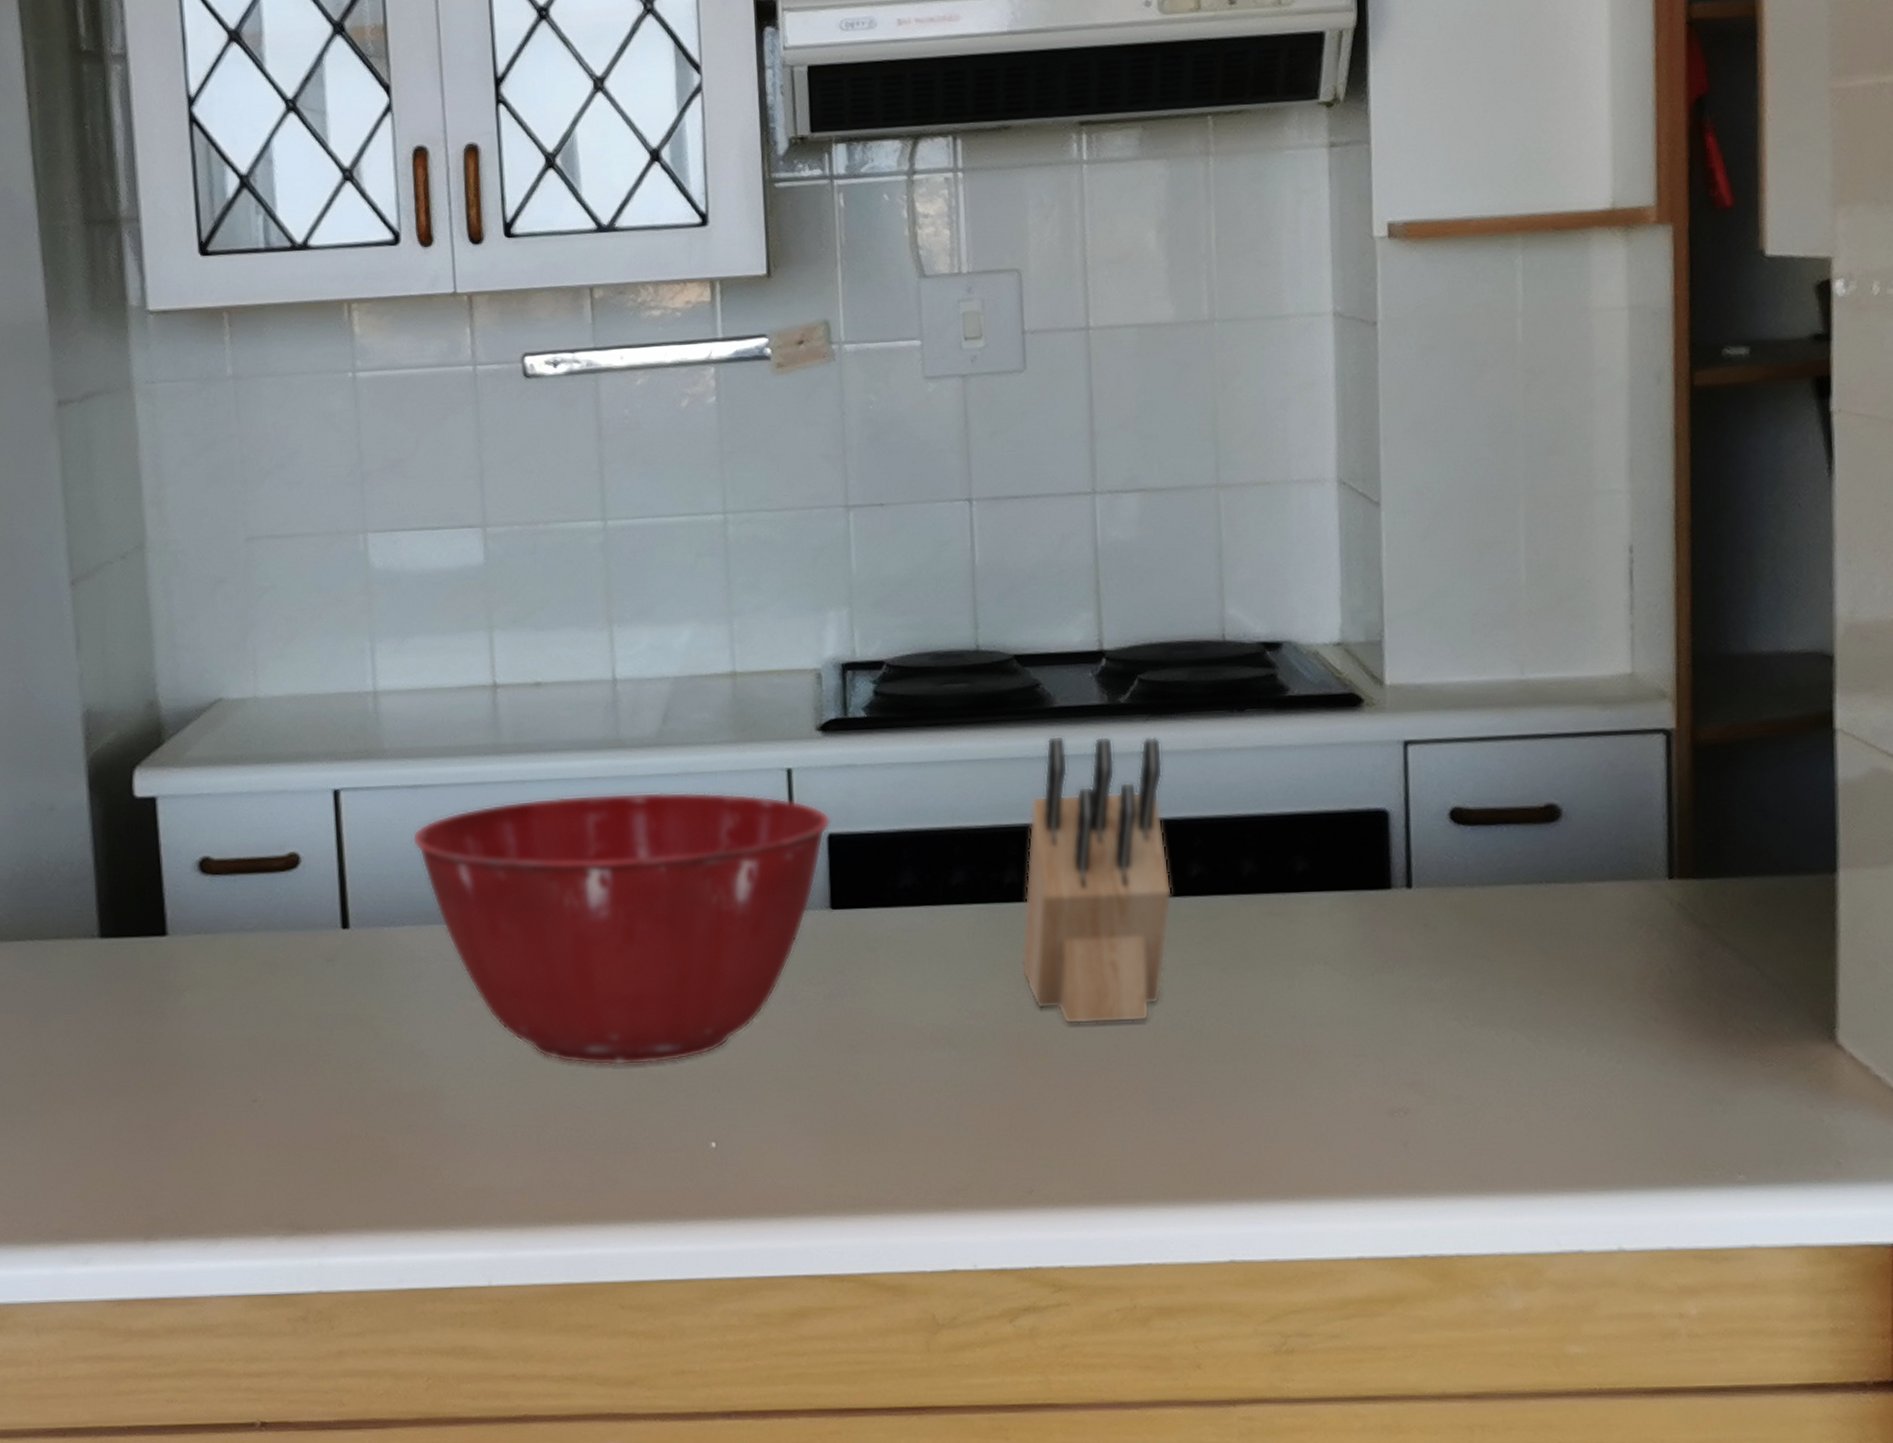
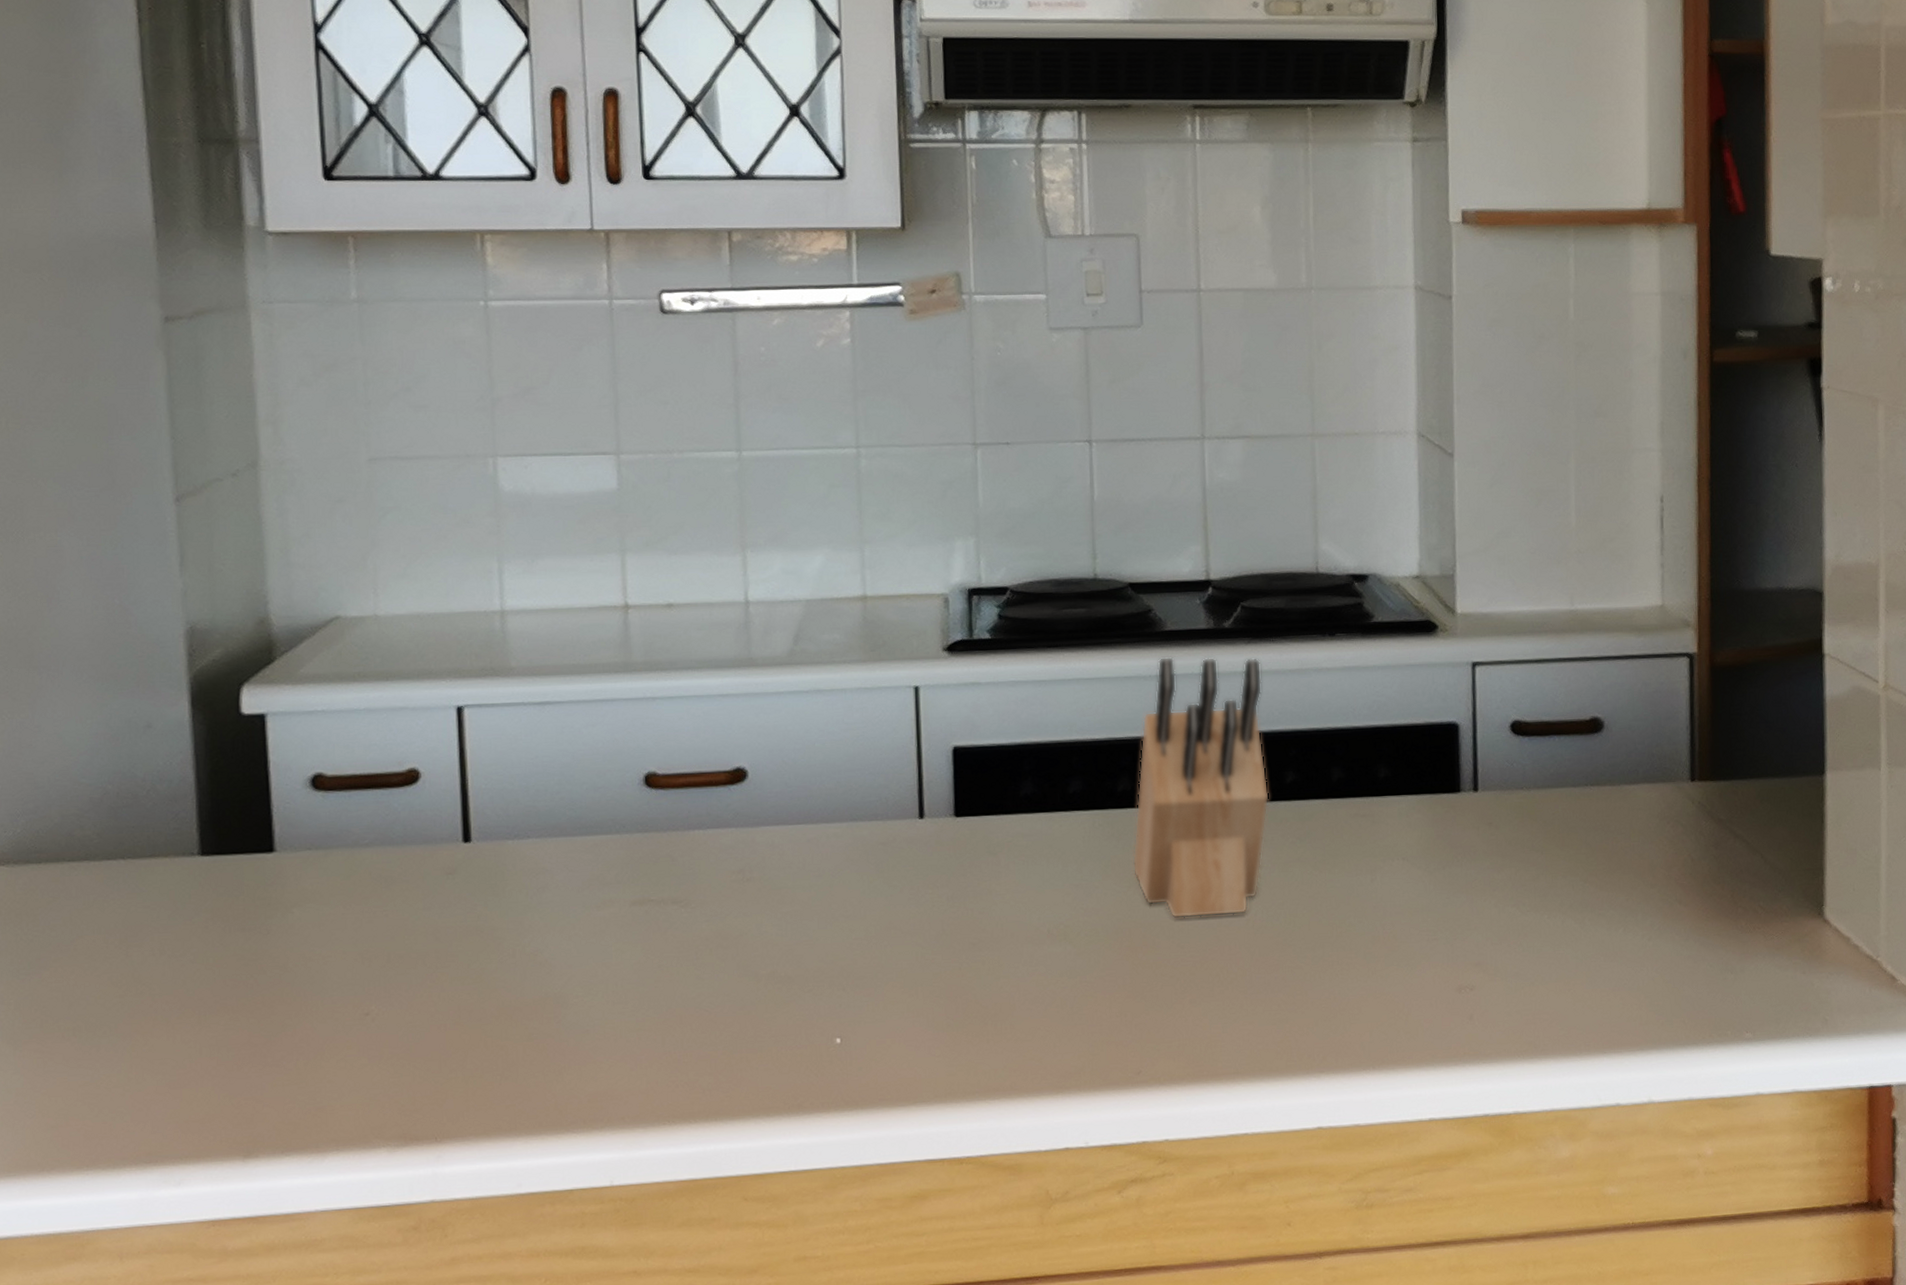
mixing bowl: present [412,791,831,1066] -> none [538,708,956,969]

